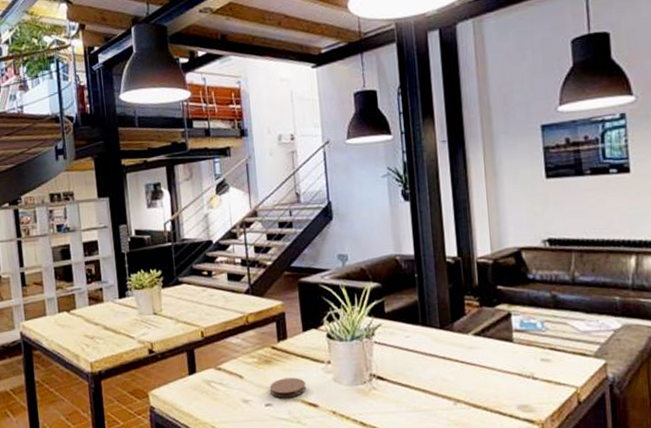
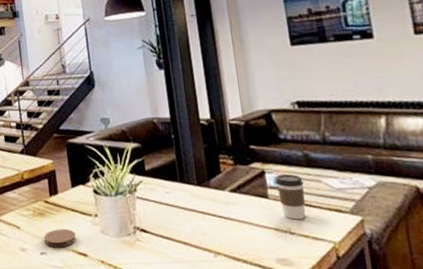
coffee cup: none [521,316,550,364] -> present [275,173,306,220]

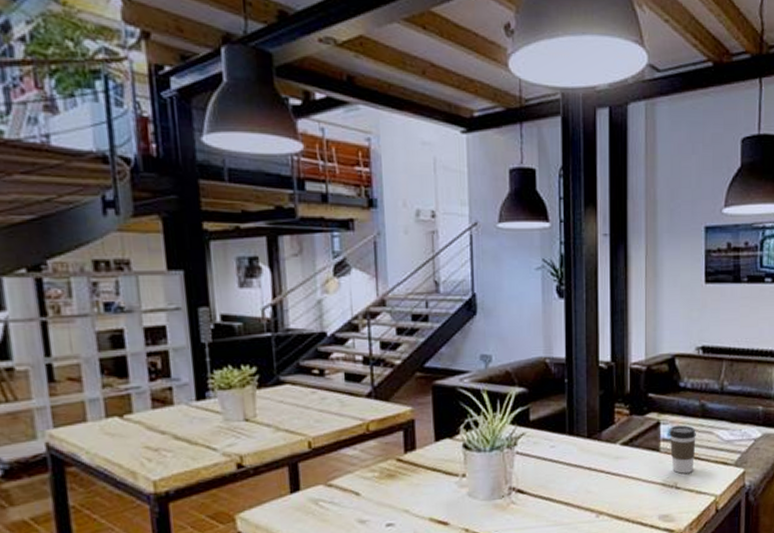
coaster: present [43,229,76,248] -> none [392,493,435,517]

